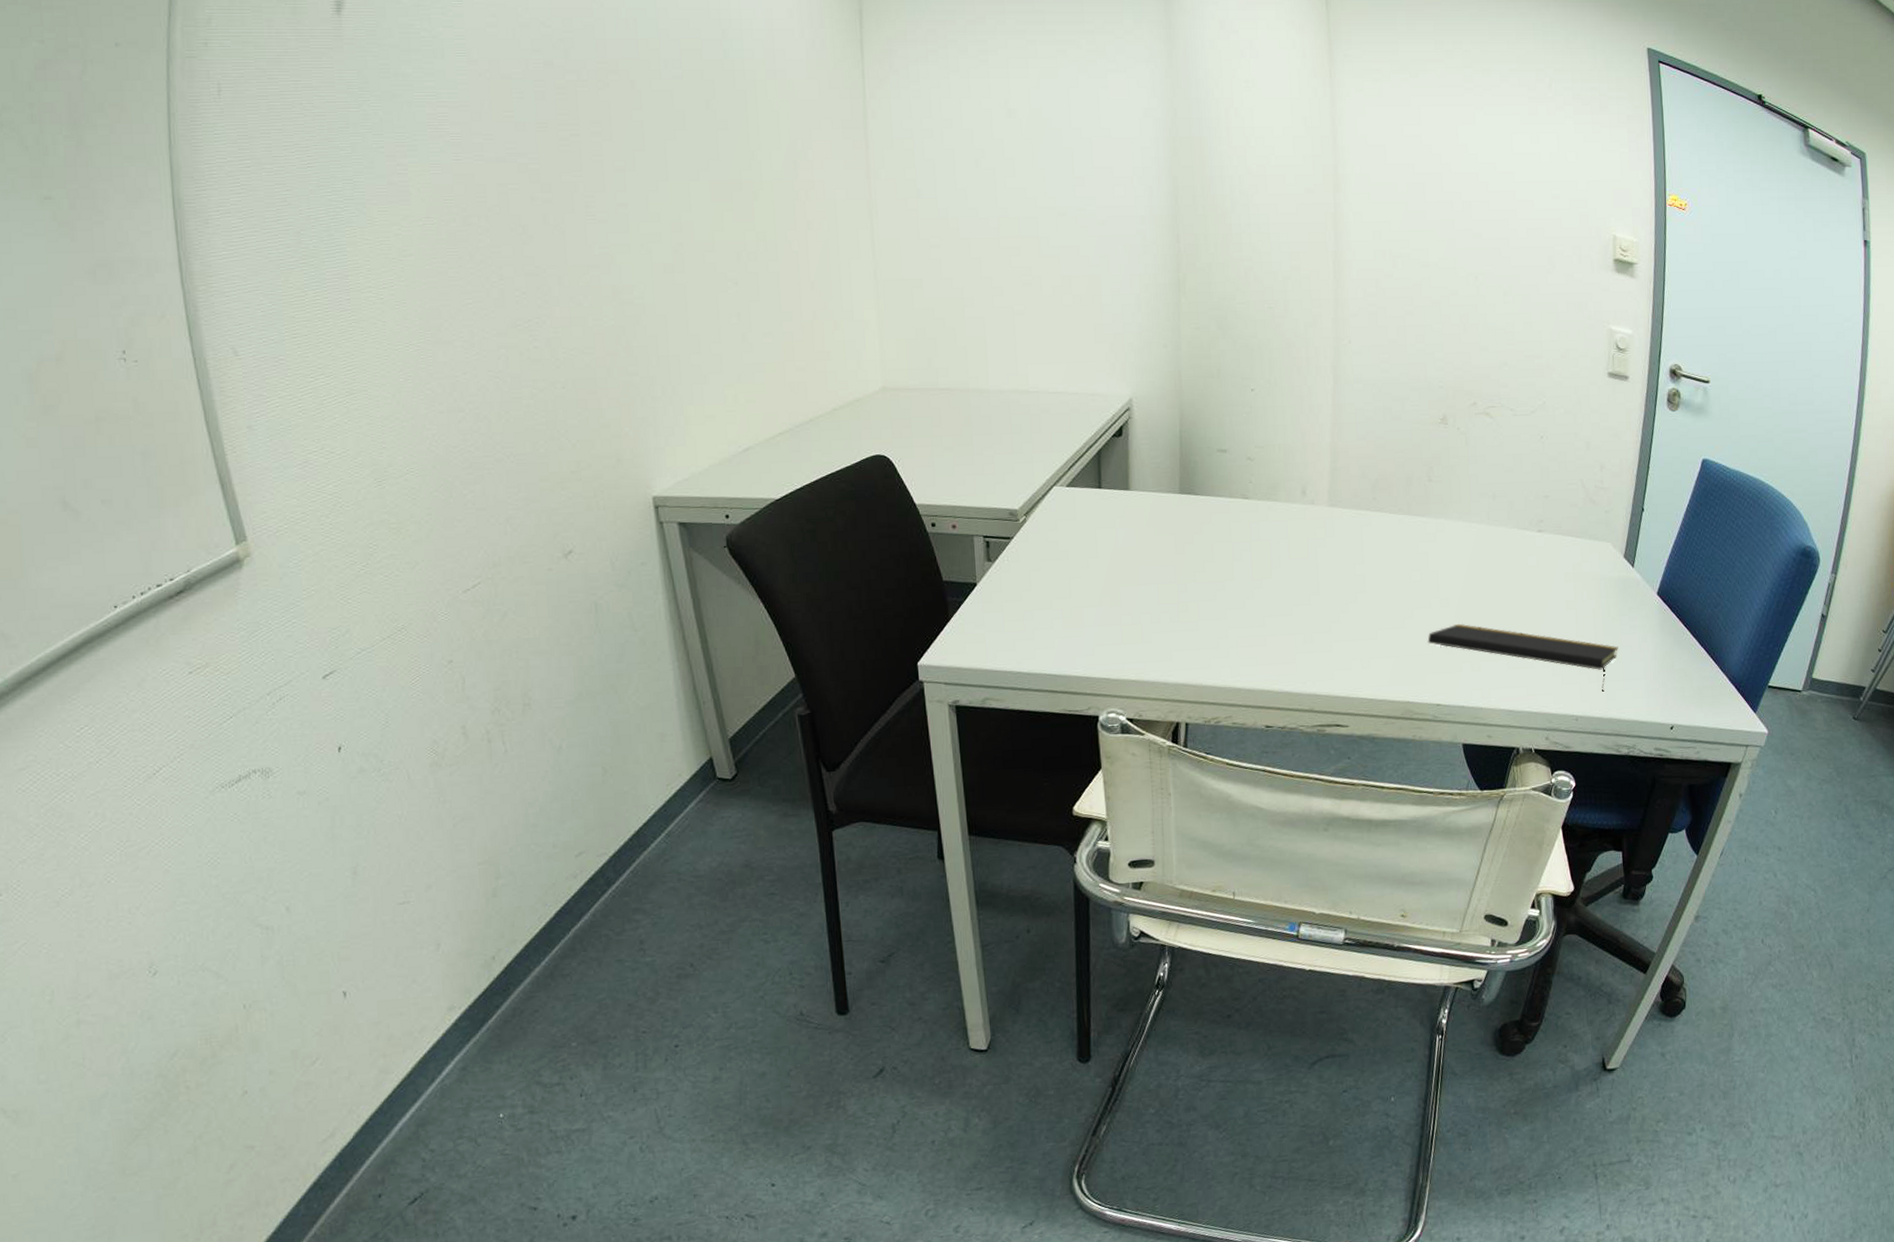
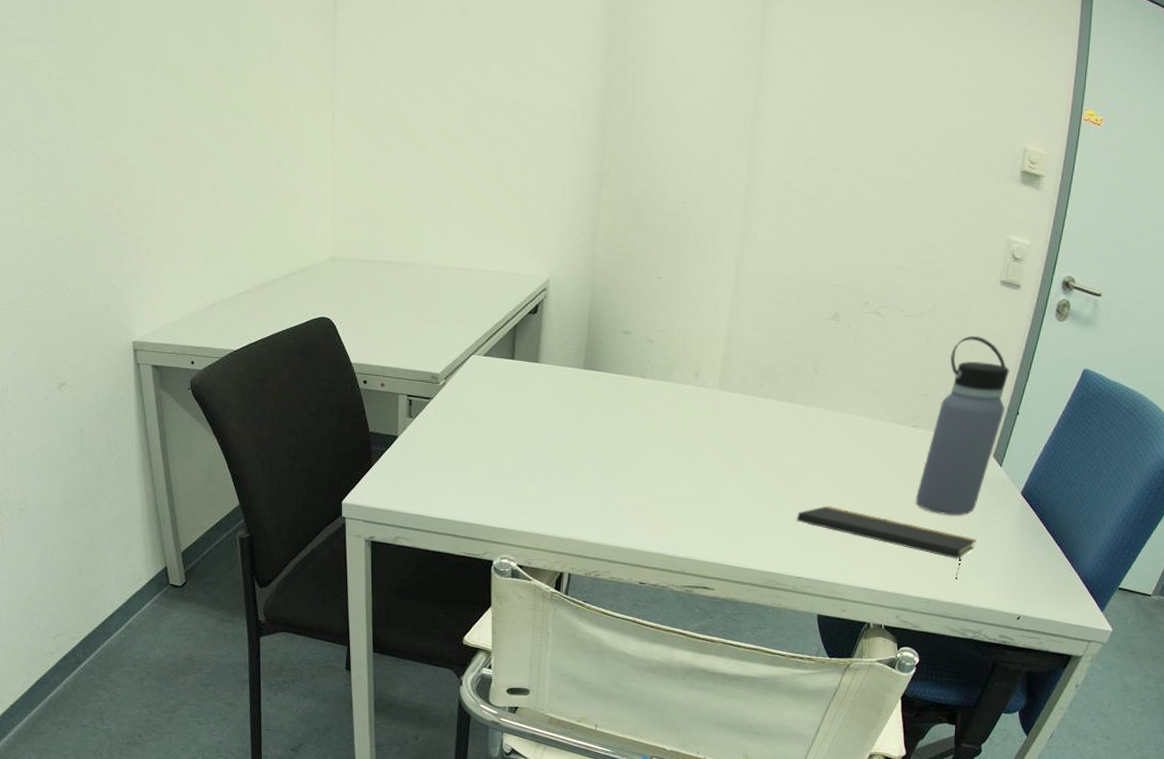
water bottle: none [1550,432,1629,624] -> present [916,336,1010,516]

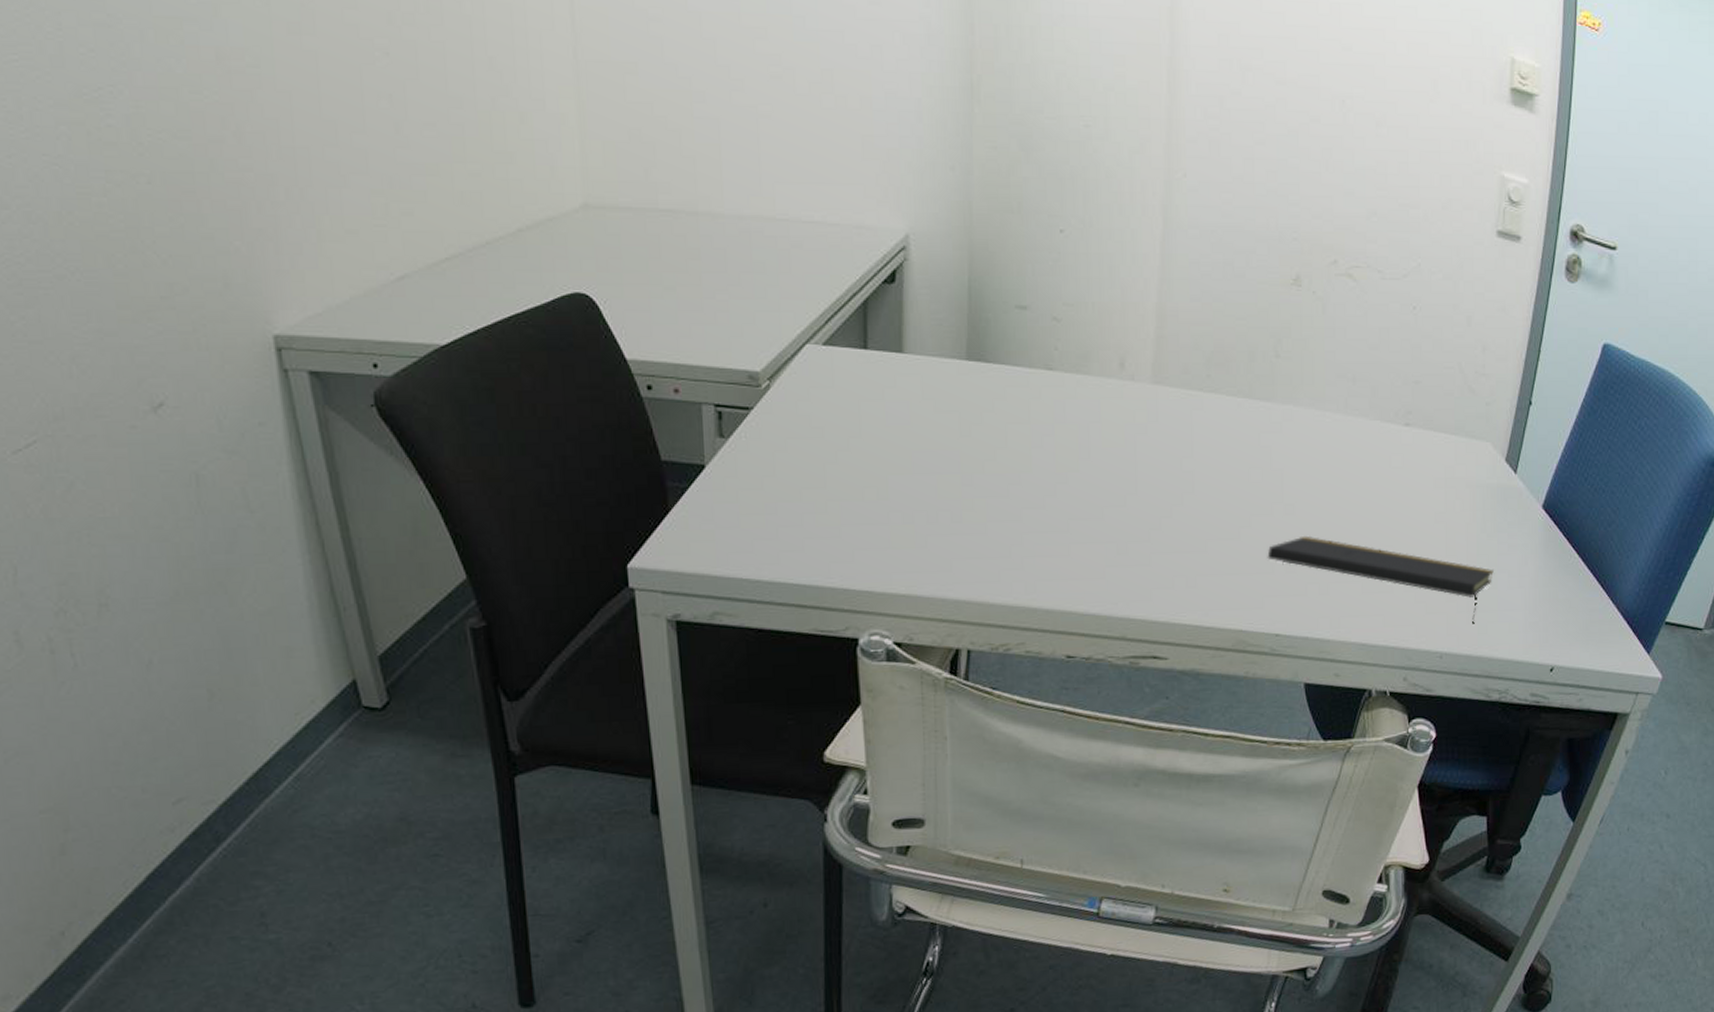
water bottle: present [916,336,1010,516] -> none [1416,304,1516,541]

